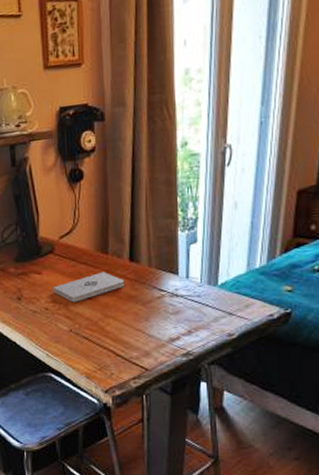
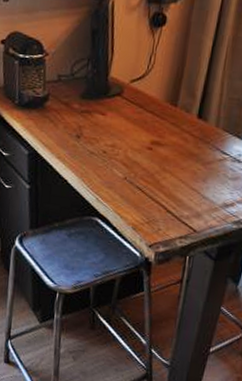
notepad: present [53,271,124,303] -> none [114,123,188,151]

